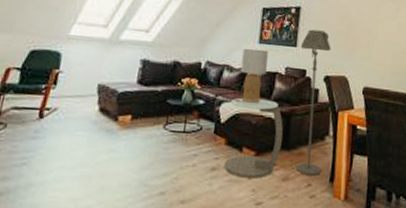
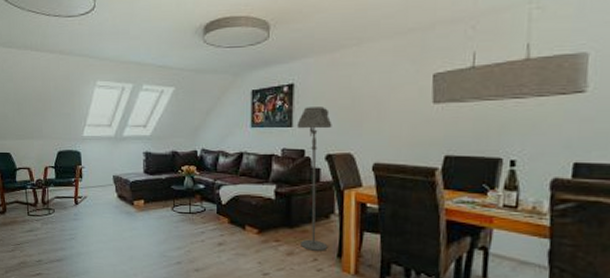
side table: present [224,97,283,179] -> none [229,180,284,253]
lamp: present [234,48,268,103] -> none [232,133,262,186]

